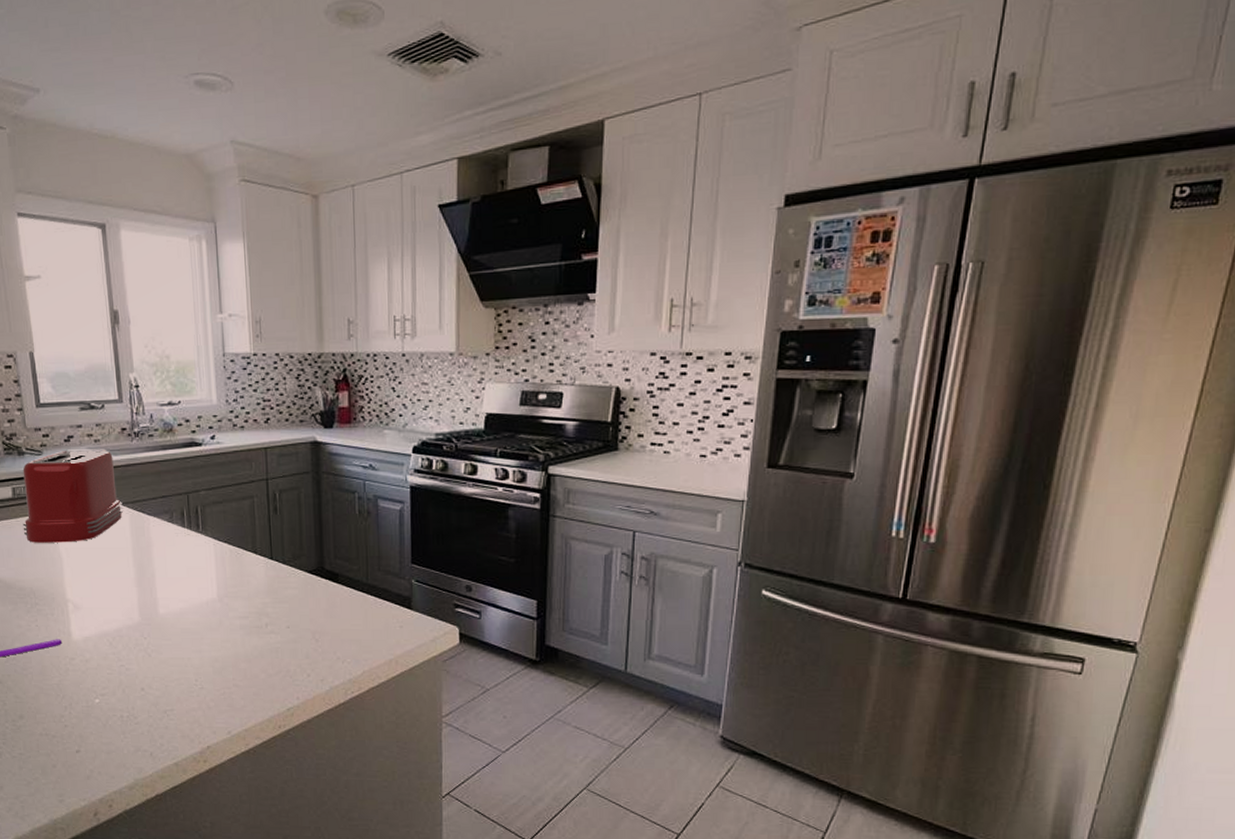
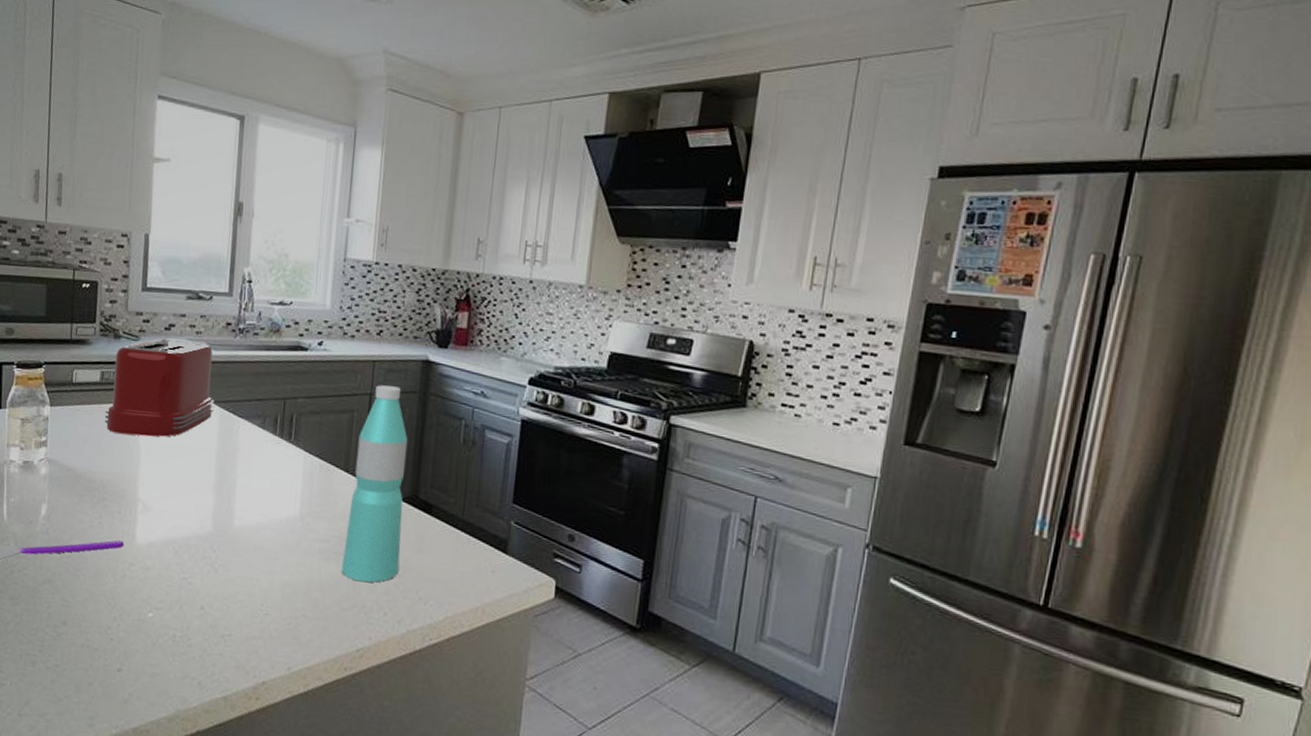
water bottle: none [261,469,315,650] -> present [341,385,408,583]

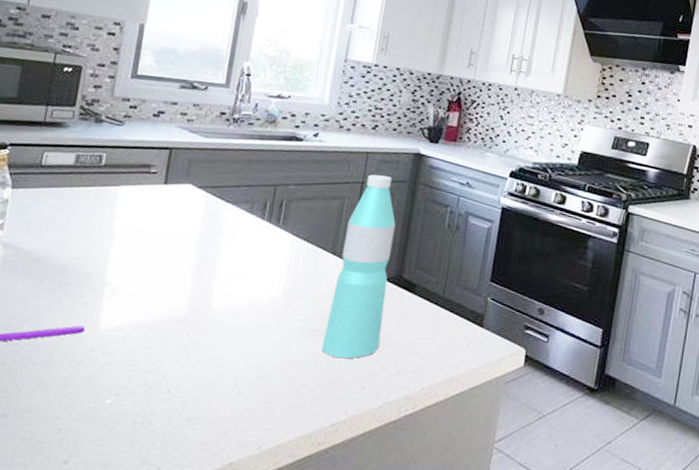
toaster: present [104,338,214,437] -> none [74,124,204,221]

